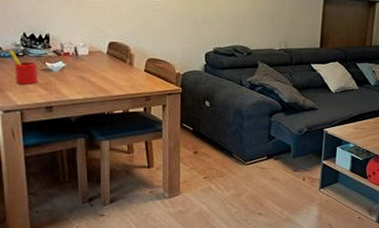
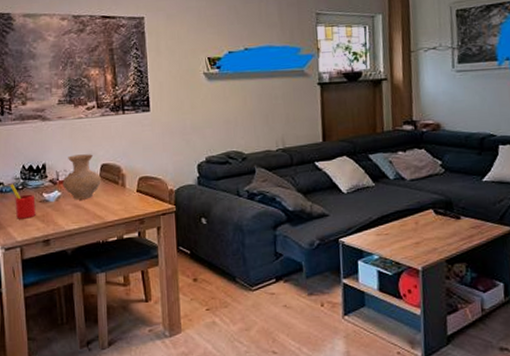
vase: none [67,29,108,73] -> present [62,154,101,200]

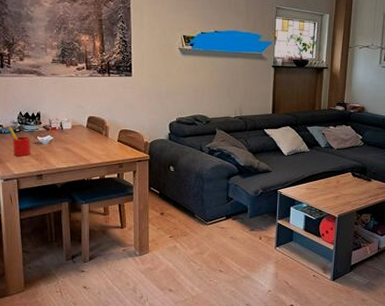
vase: present [62,154,101,200] -> none [54,107,88,144]

